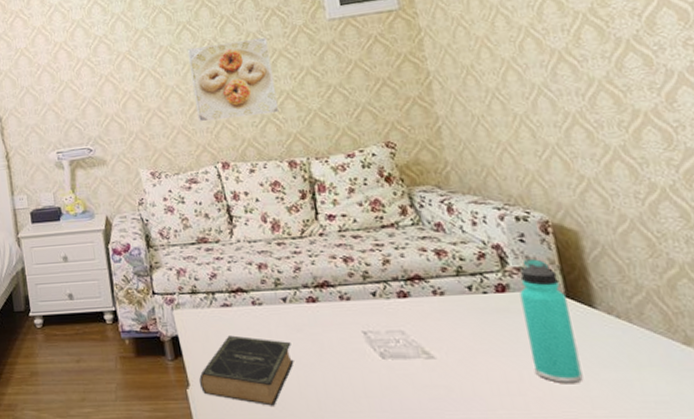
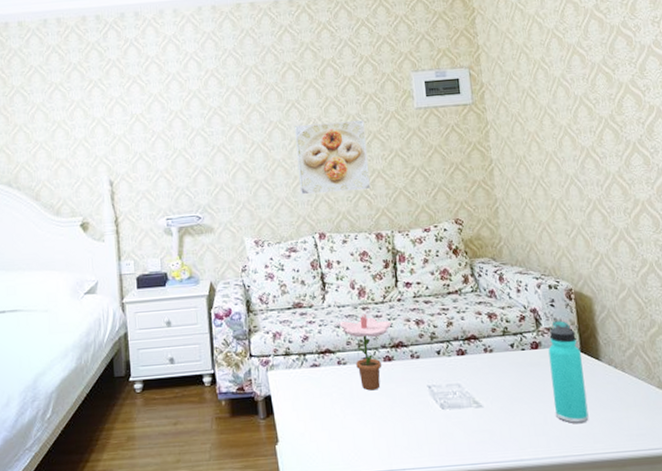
book: present [199,335,294,406] -> none [288,393,370,457]
flower: none [251,229,327,335] -> present [339,295,404,391]

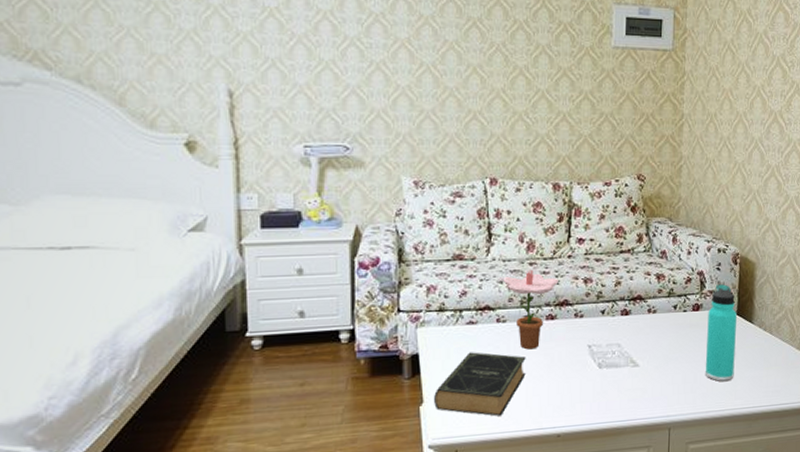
book: none [288,393,370,457] -> present [434,352,526,416]
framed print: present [294,119,371,195] -> none [473,49,555,134]

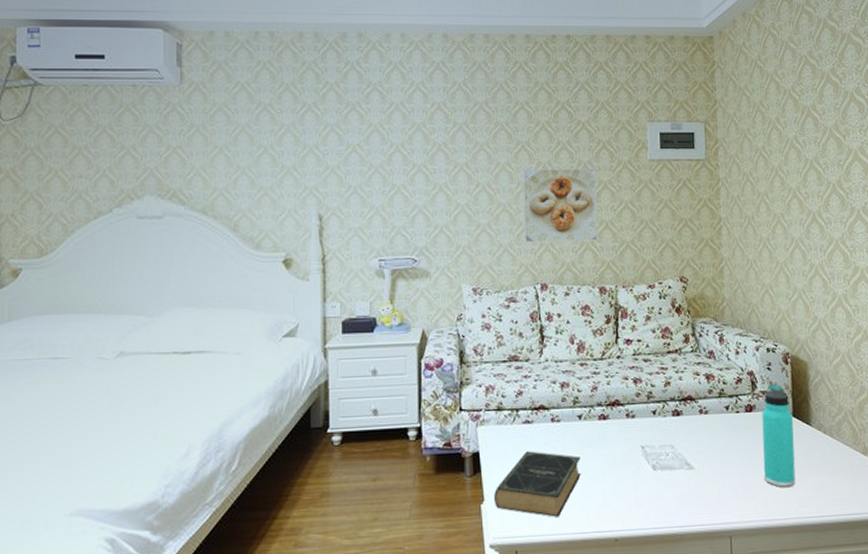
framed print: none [473,49,555,134] -> present [522,167,598,243]
flower: present [503,251,575,350] -> none [555,352,624,450]

